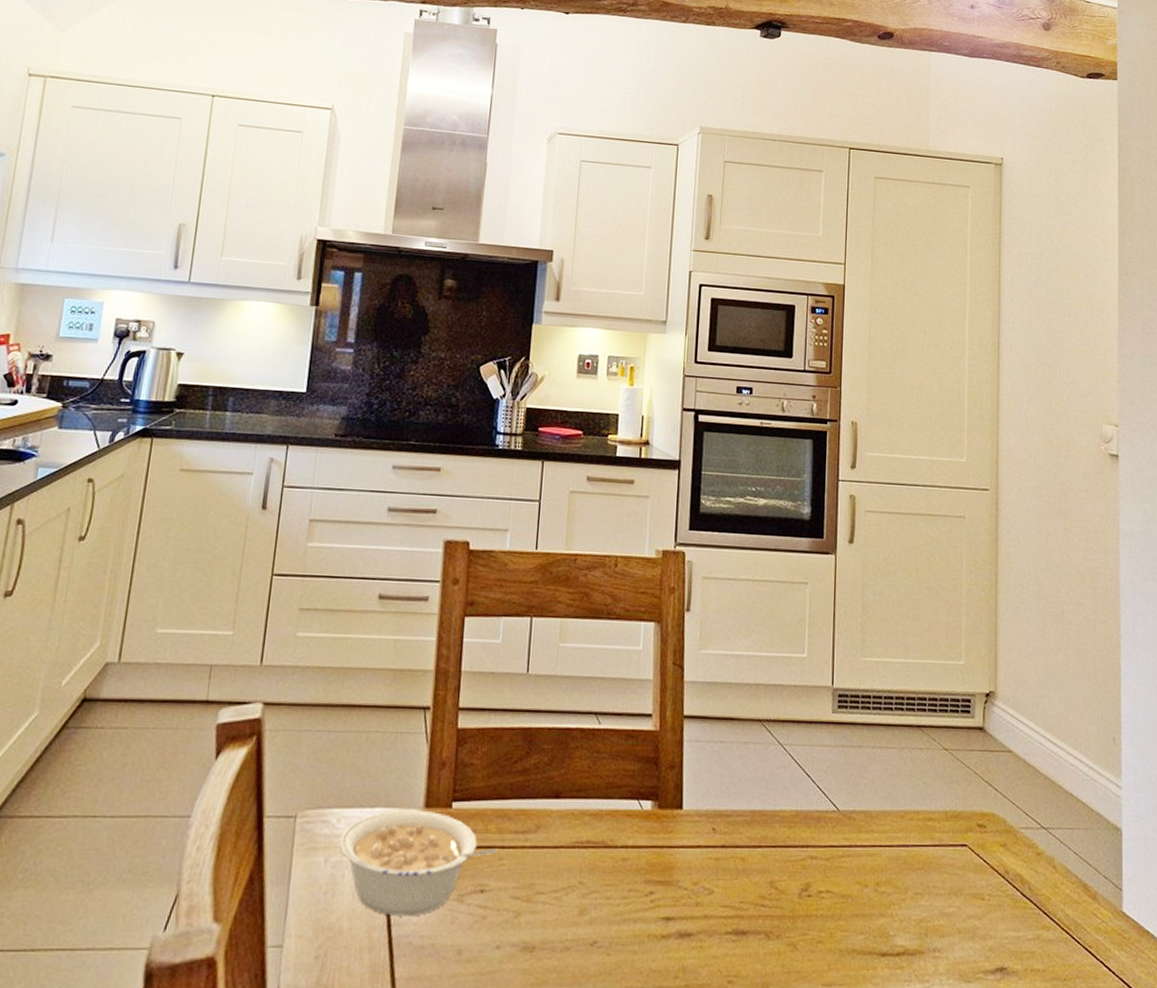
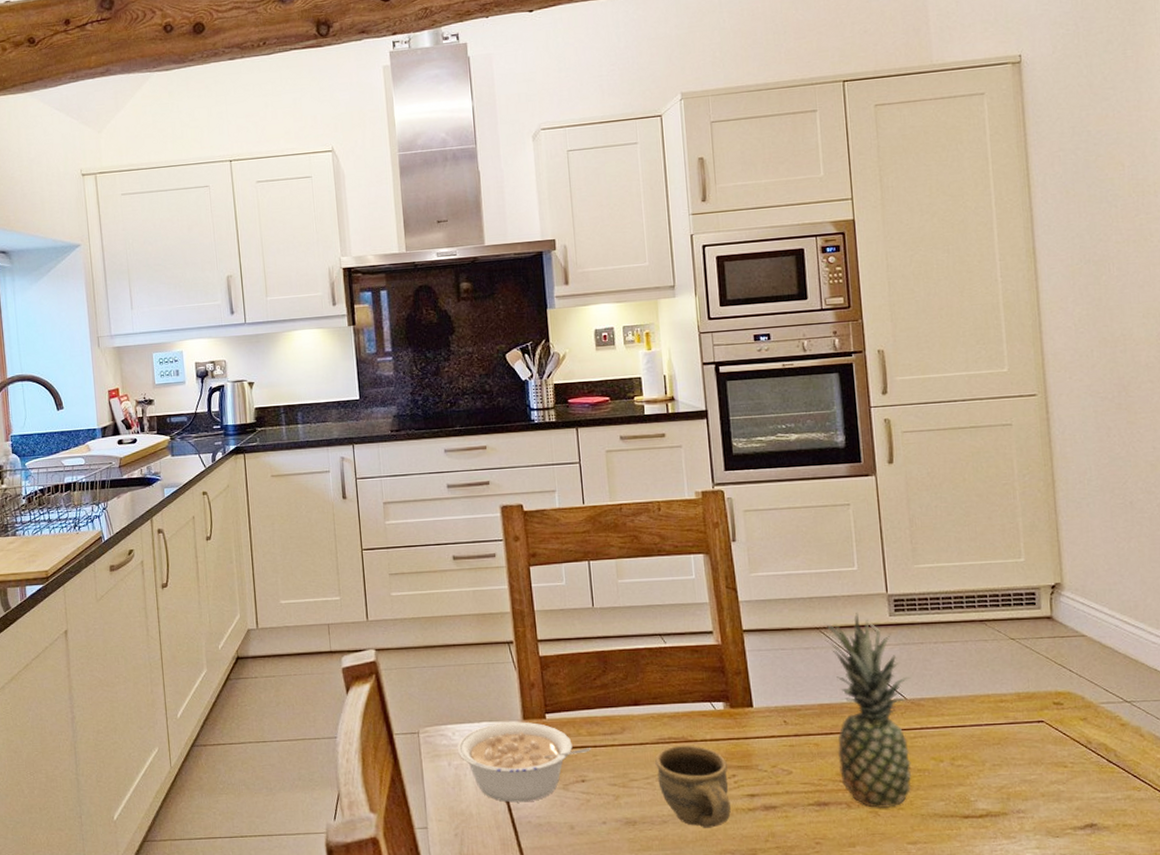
cup: none [567,851,647,959] -> present [655,745,731,828]
fruit: none [763,706,846,940] -> present [823,613,912,808]

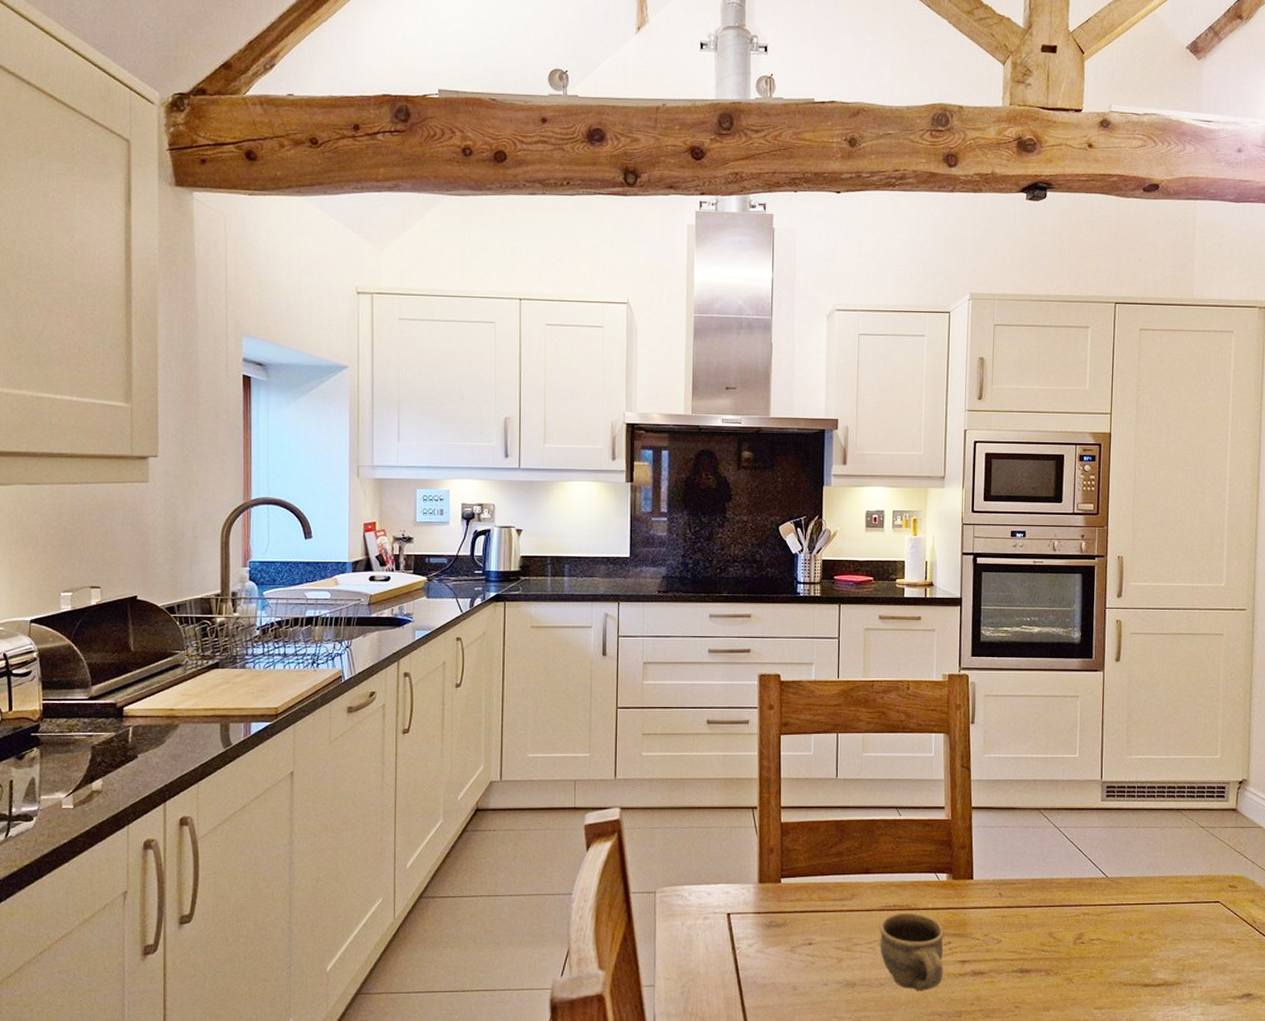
legume: present [457,722,592,803] -> none [692,885,821,963]
fruit: present [823,613,912,808] -> none [1043,797,1114,976]

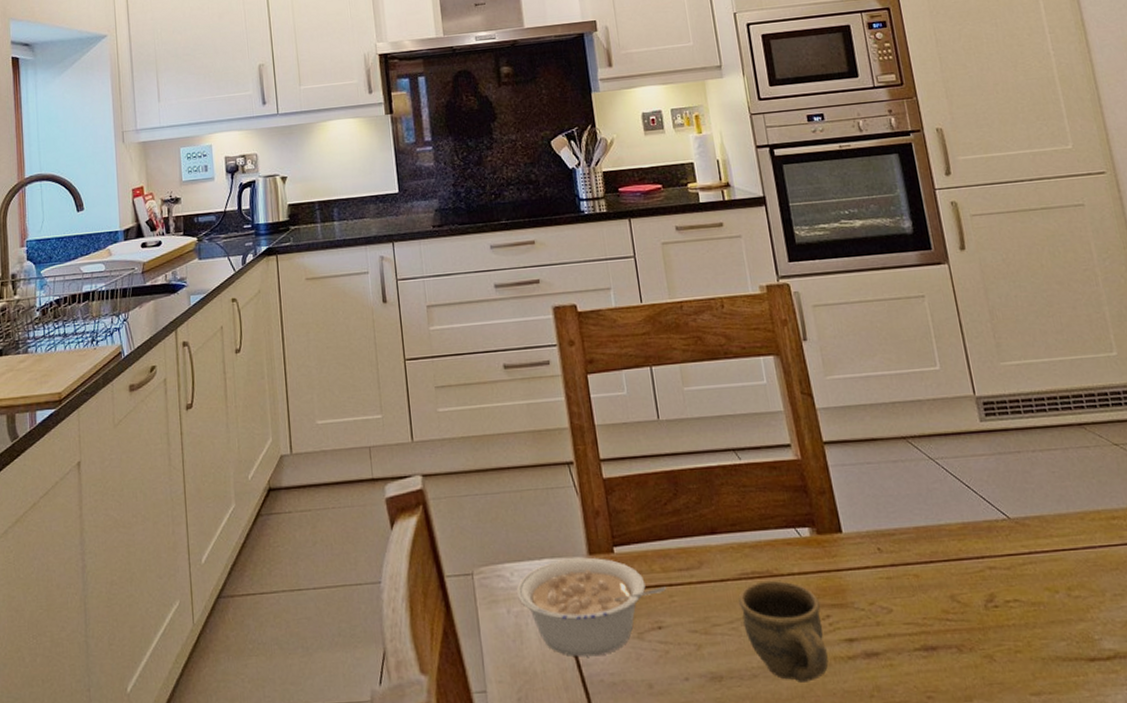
legume: none [692,885,821,963] -> present [516,557,667,657]

